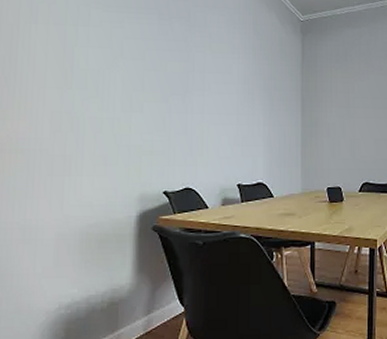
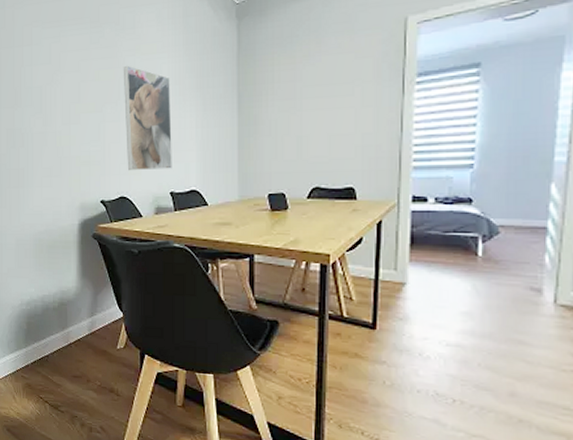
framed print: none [192,60,240,162] -> present [123,65,172,170]

